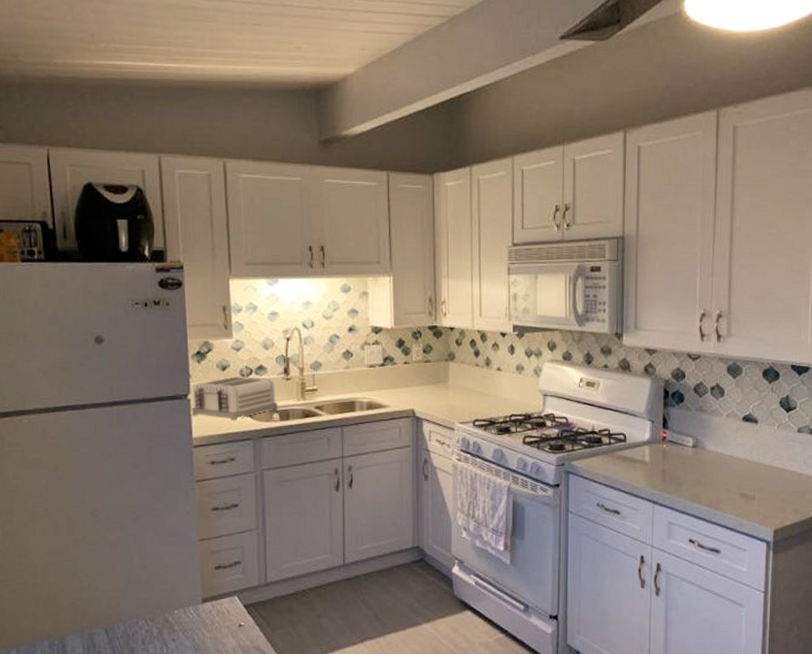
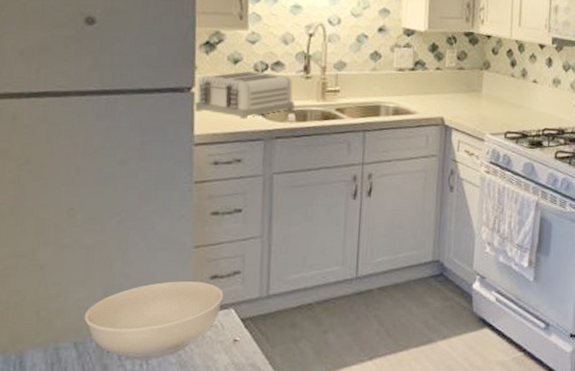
bowl: none [111,572,228,644] -> present [84,281,224,360]

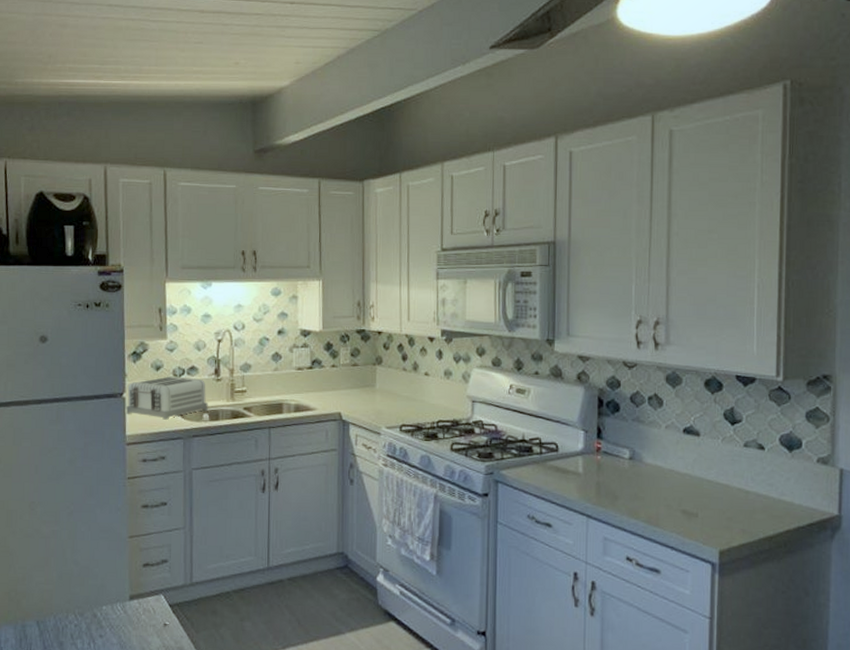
bowl: present [84,281,224,360] -> none [44,568,154,640]

